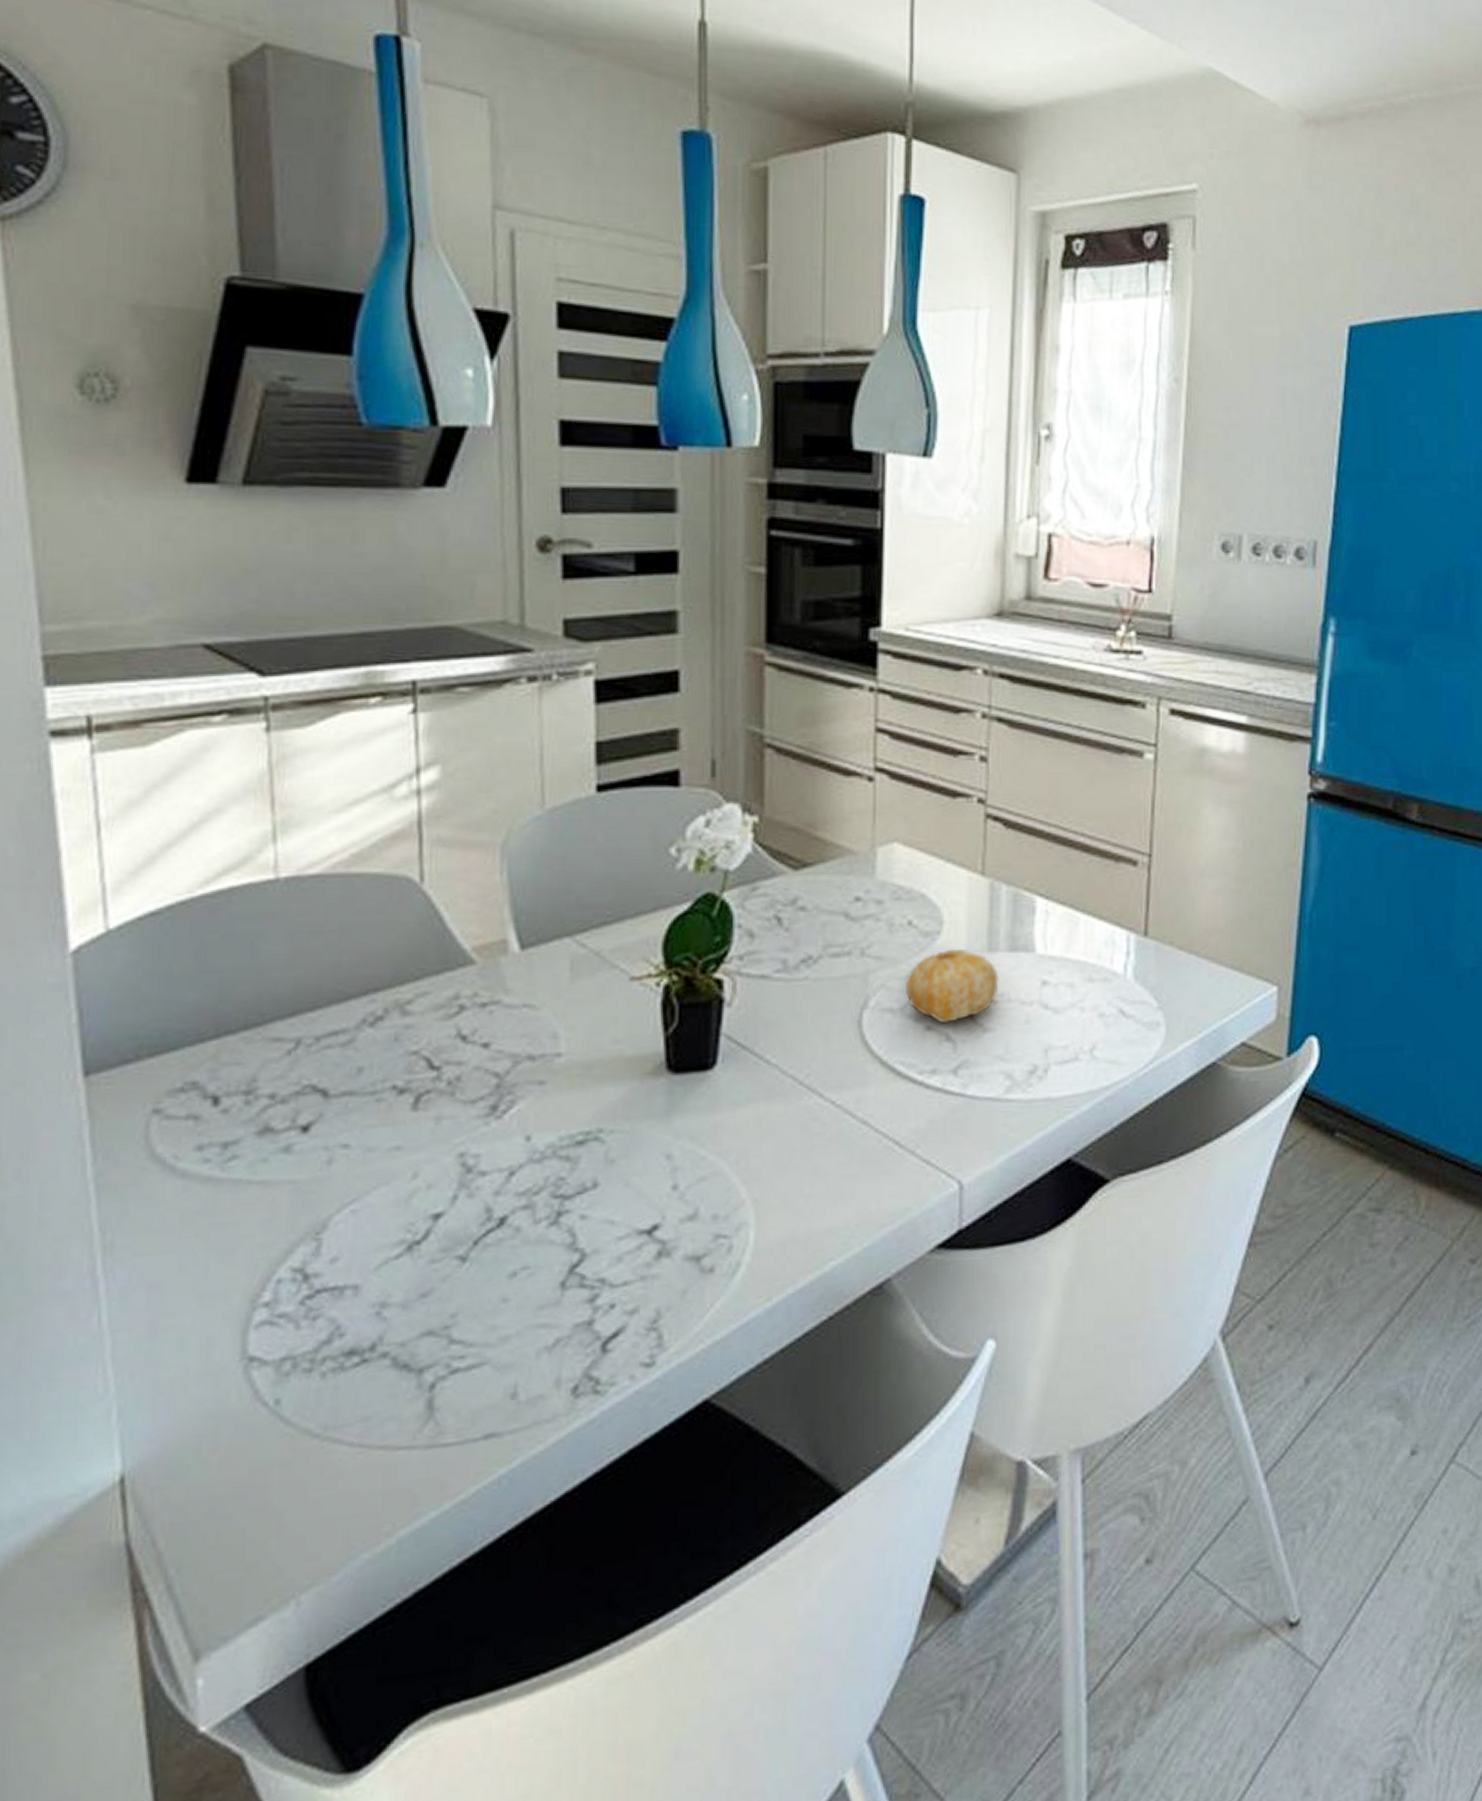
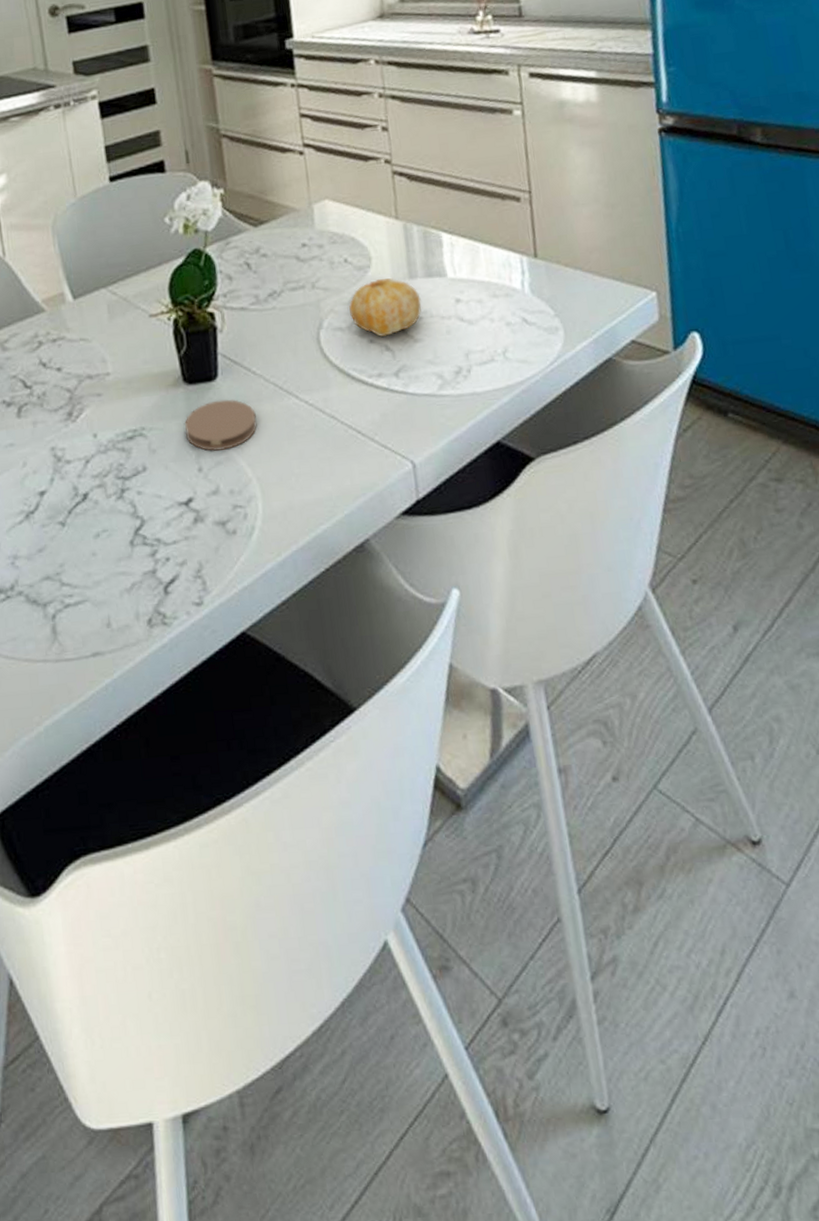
coaster: none [660,1095,762,1163] -> present [185,399,257,451]

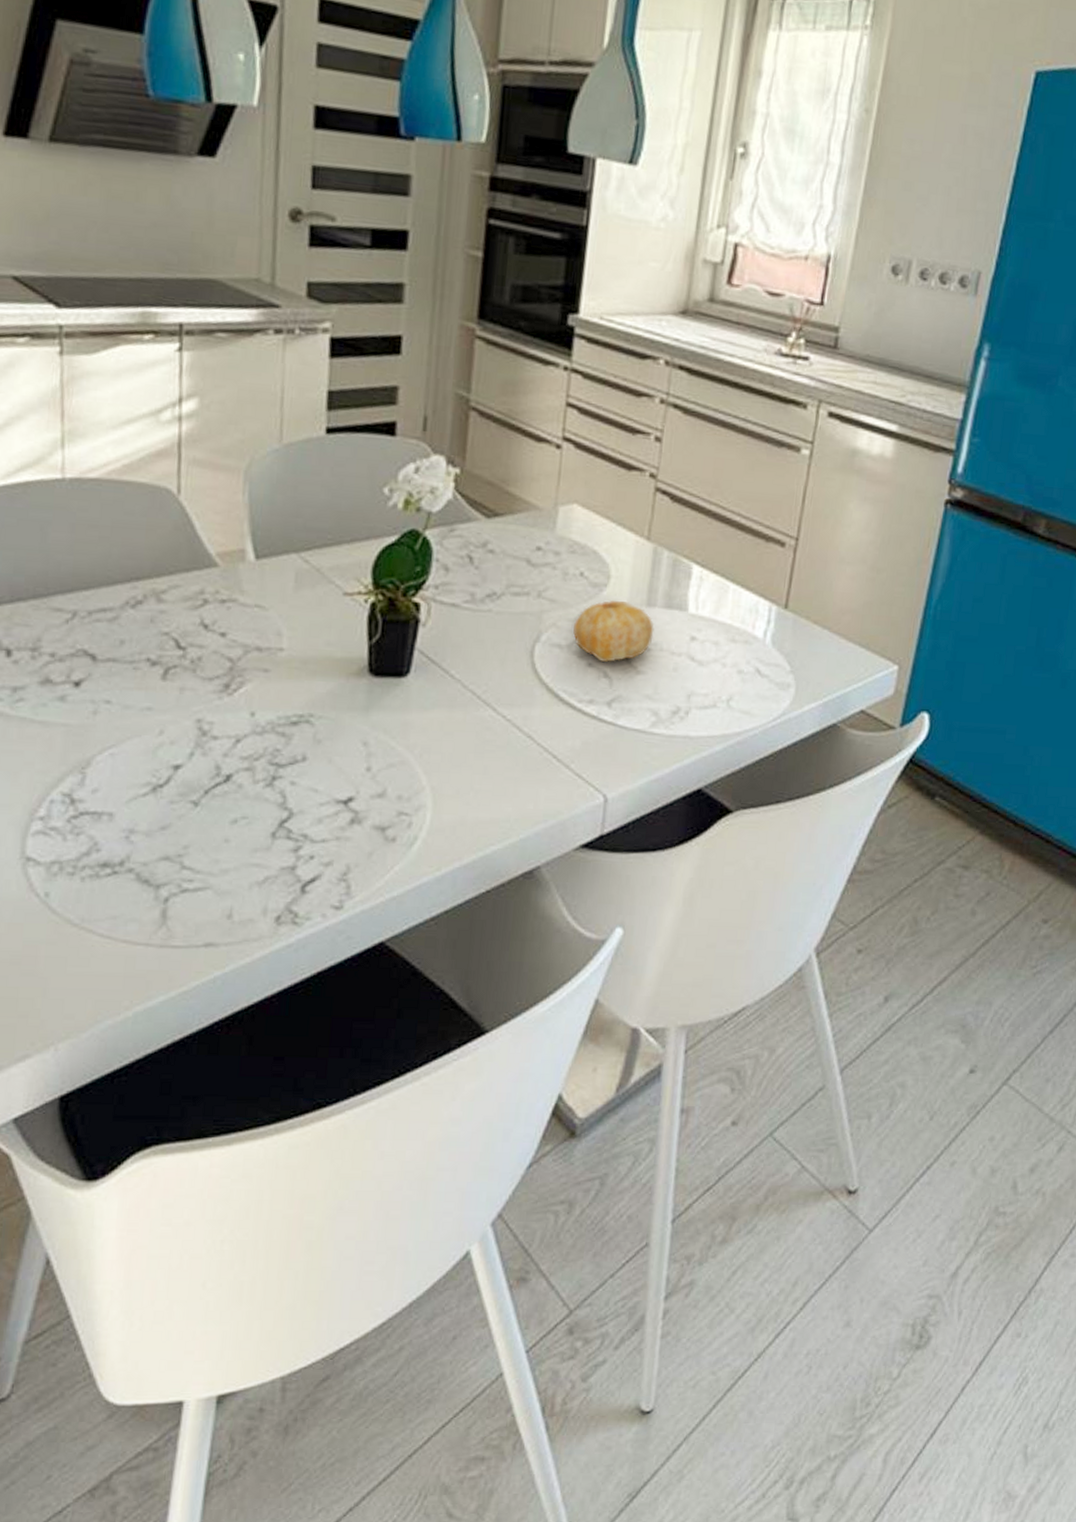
coaster: present [185,399,257,451] -> none [359,698,445,753]

